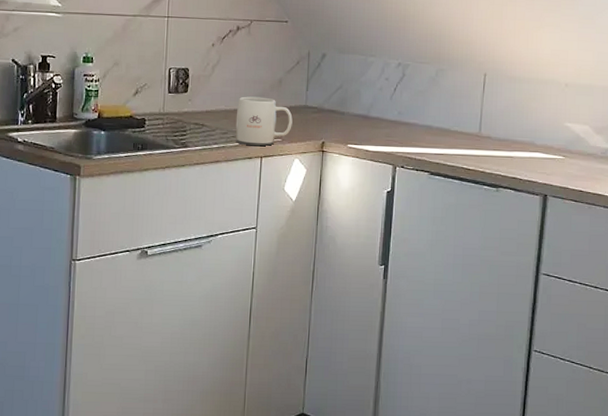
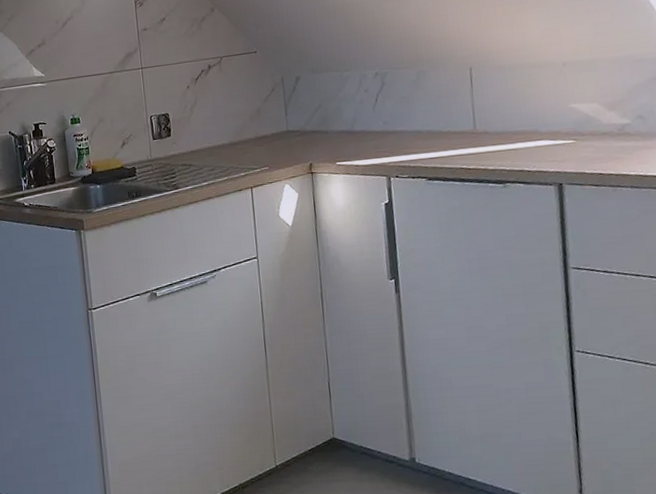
mug: present [235,96,293,147] -> none [220,129,277,179]

